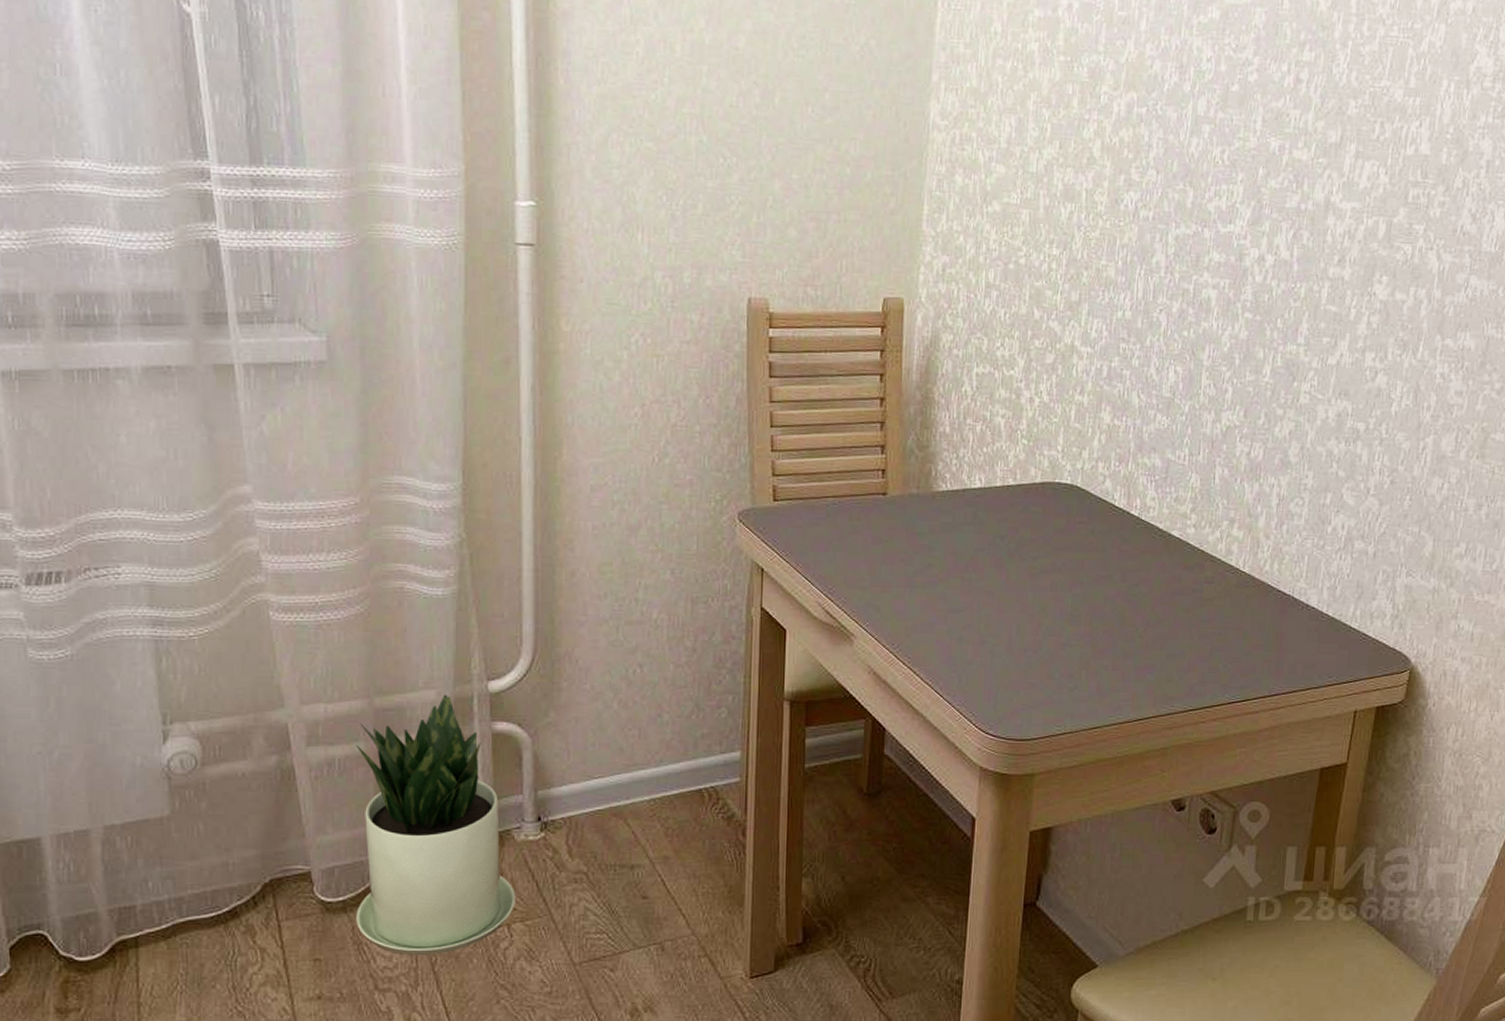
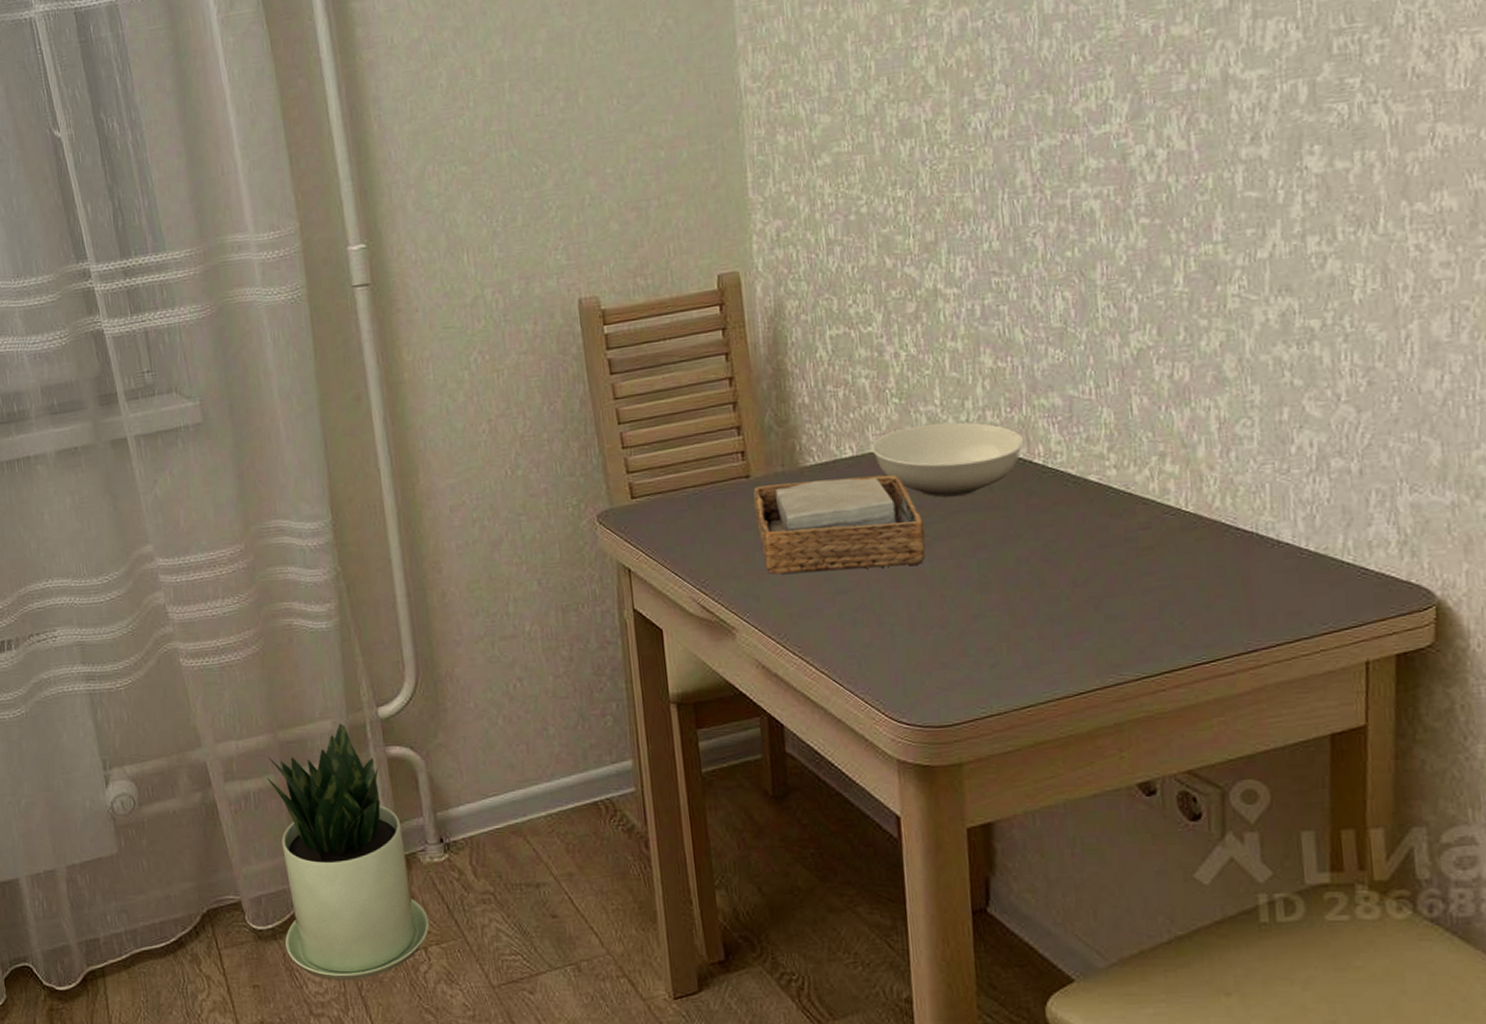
napkin holder: none [886,504,1032,593] -> present [753,475,926,574]
bowl: none [998,467,1126,537] -> present [871,422,1025,498]

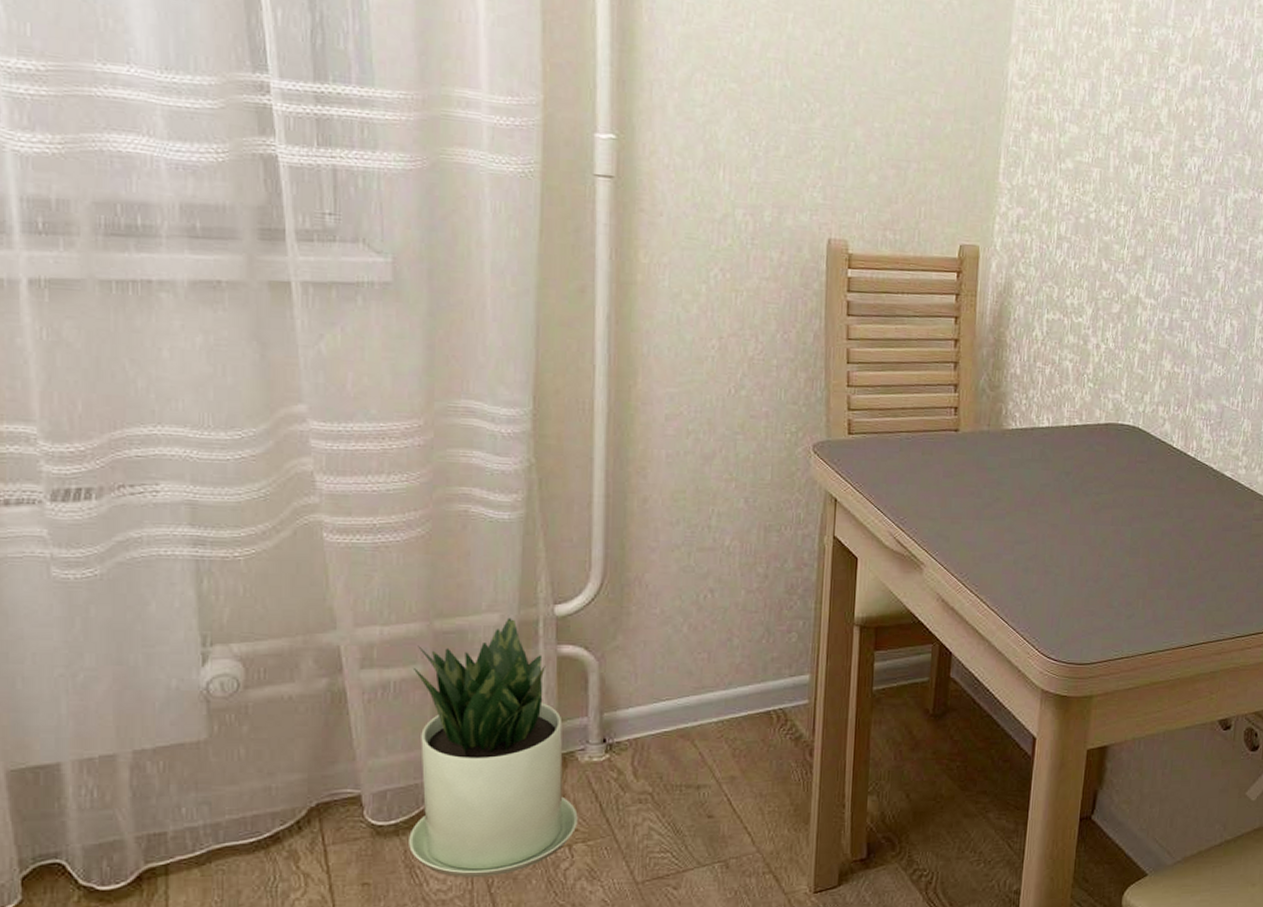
napkin holder: present [753,475,926,574] -> none [957,440,1095,526]
bowl: present [871,422,1025,498] -> none [1064,409,1184,475]

